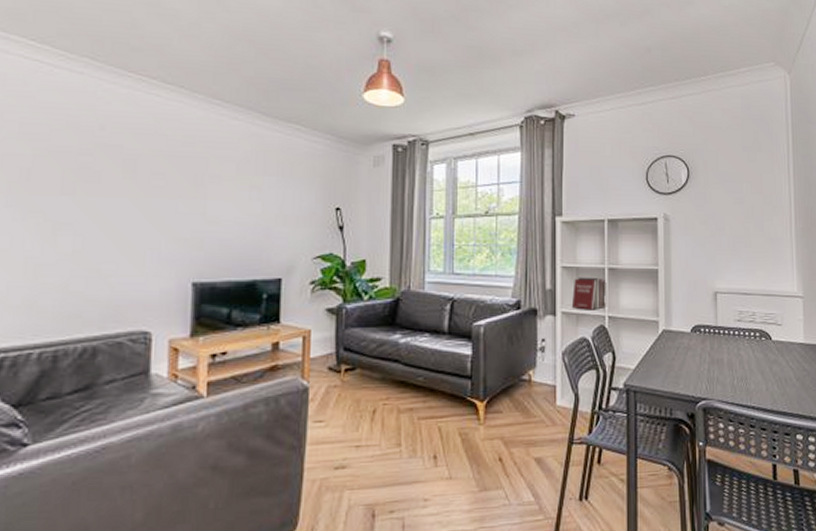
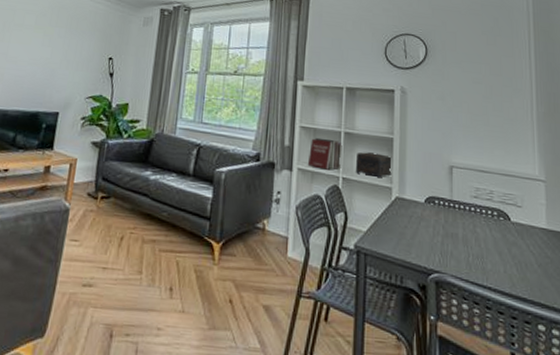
decorative box: none [621,287,658,313] -> present [355,152,392,178]

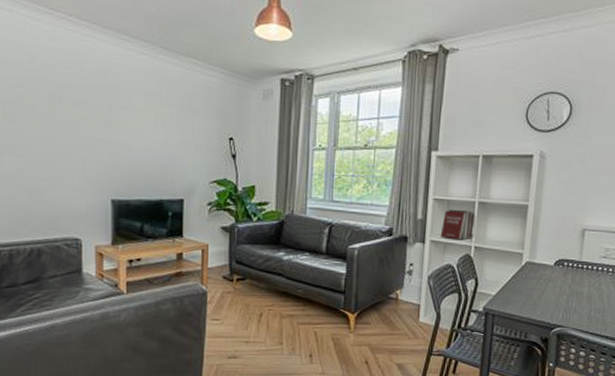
decorative box: present [355,152,392,178] -> none [487,220,526,245]

